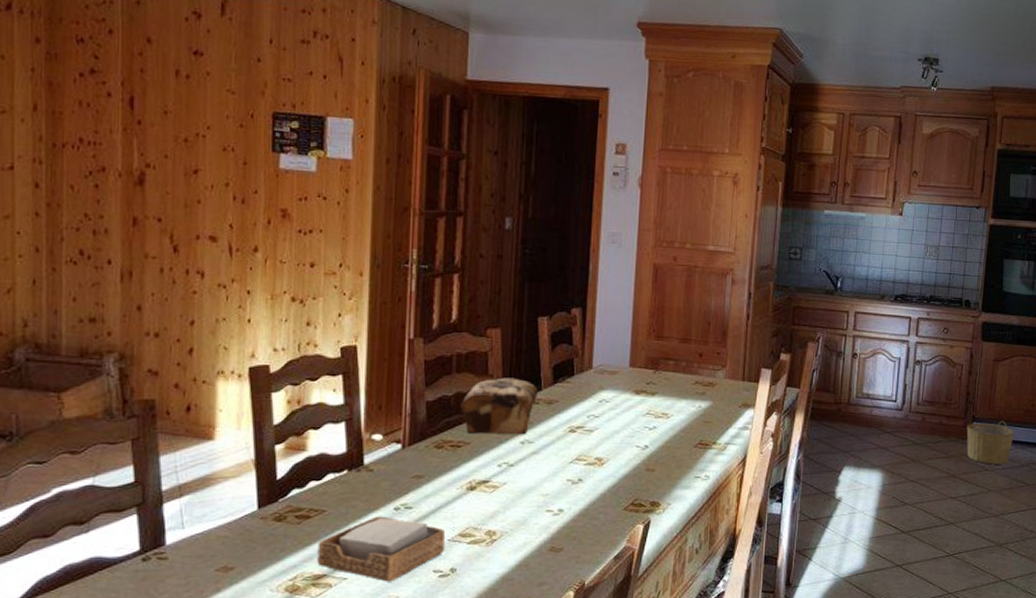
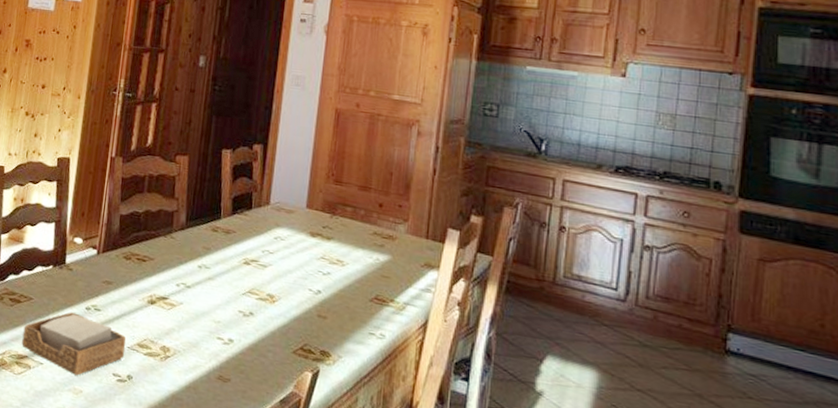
bread loaf: present [460,377,539,434] -> none [148,202,218,259]
basket: present [966,420,1014,465] -> none [718,334,792,396]

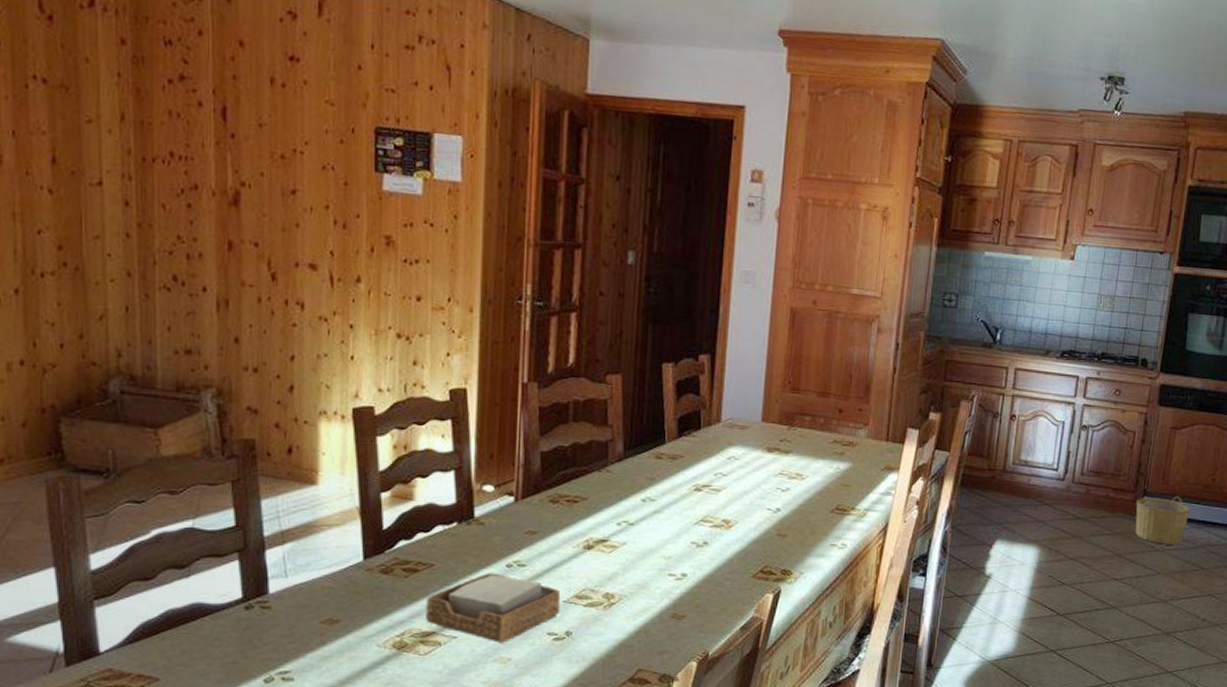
basket: none [718,334,792,396] -> present [1135,495,1190,545]

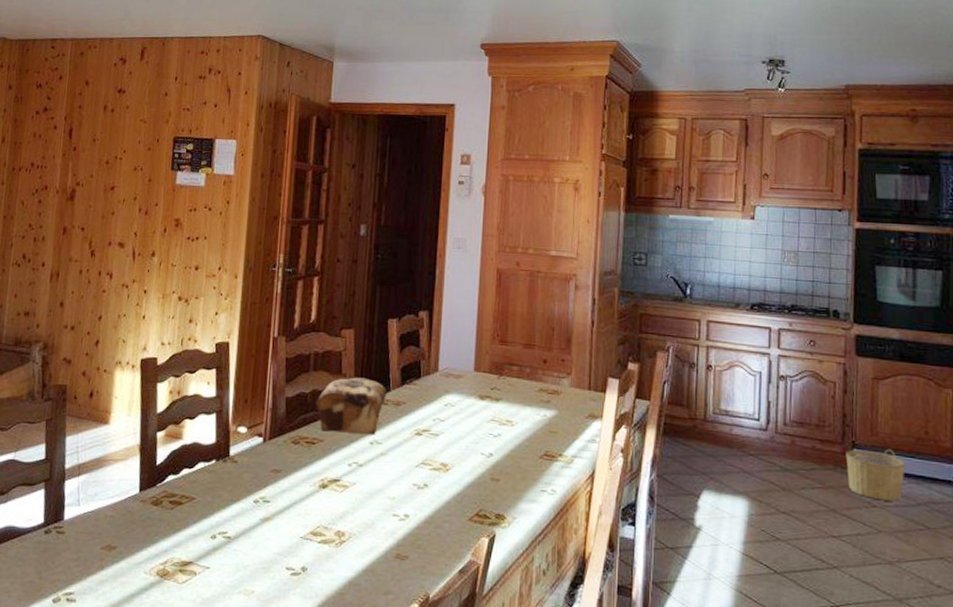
napkin holder: present [426,573,561,643] -> none [185,507,299,575]
bread loaf: none [577,428,662,491] -> present [316,377,387,434]

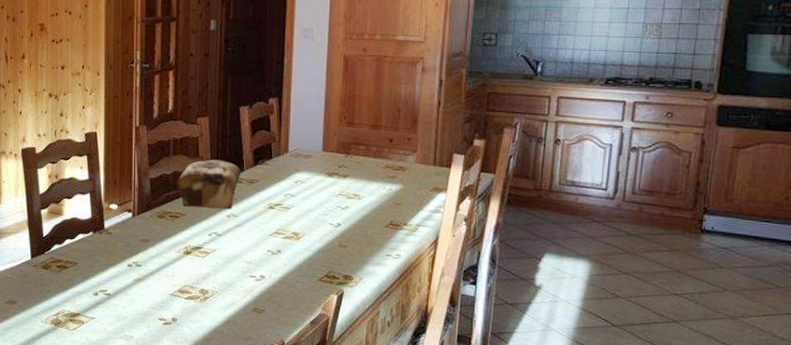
basket: present [845,448,905,501] -> none [695,214,760,263]

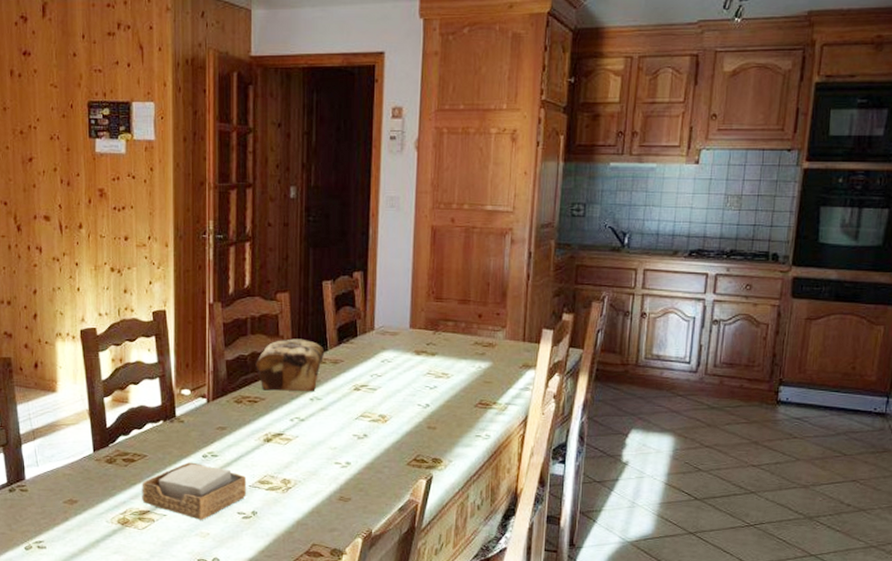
napkin holder: none [73,270,168,324] -> present [142,462,247,520]

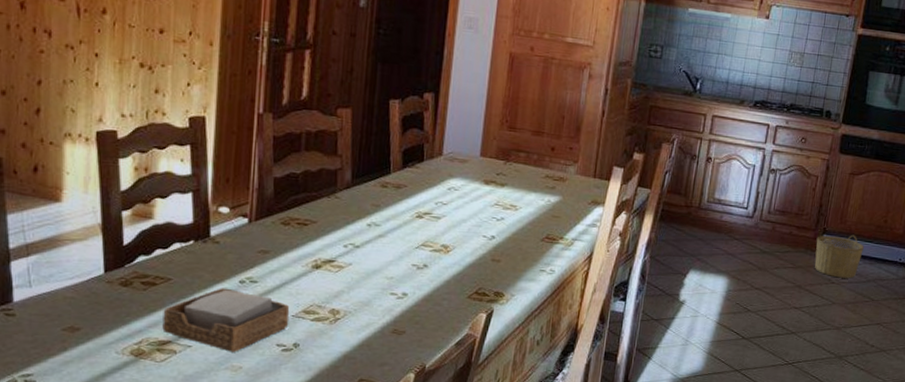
bread loaf: present [255,338,325,391] -> none [308,159,387,216]
basket: none [772,384,829,432] -> present [814,234,864,279]

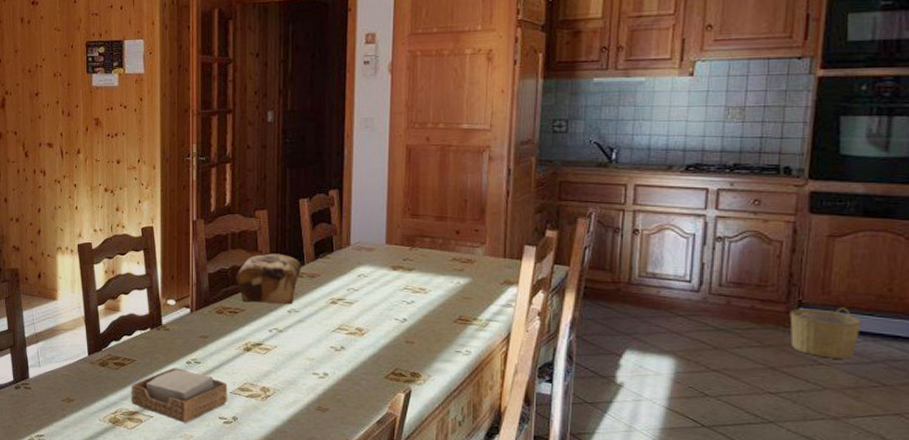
bread loaf: none [308,159,387,216] -> present [236,253,302,304]

